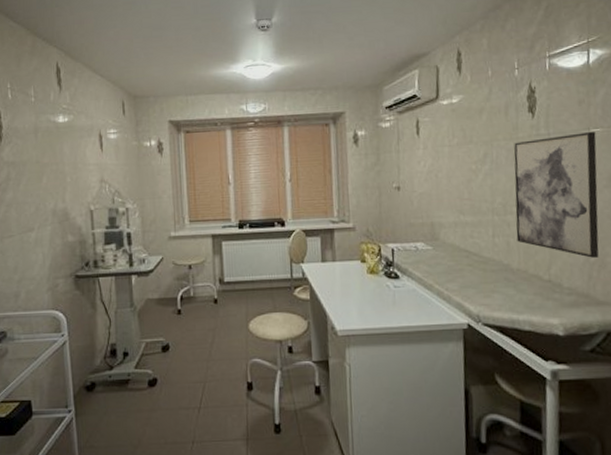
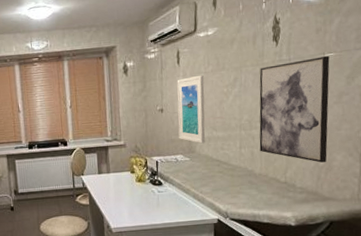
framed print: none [416,148,451,230] -> present [177,75,205,144]

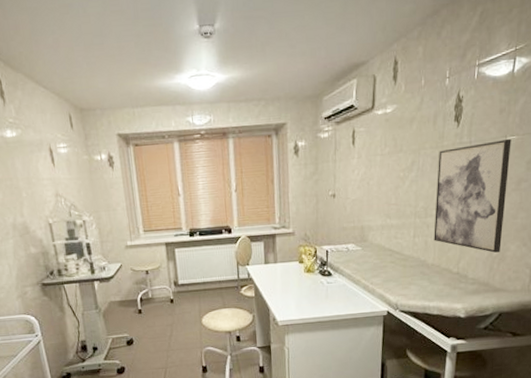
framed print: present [177,75,205,144] -> none [350,157,380,232]

